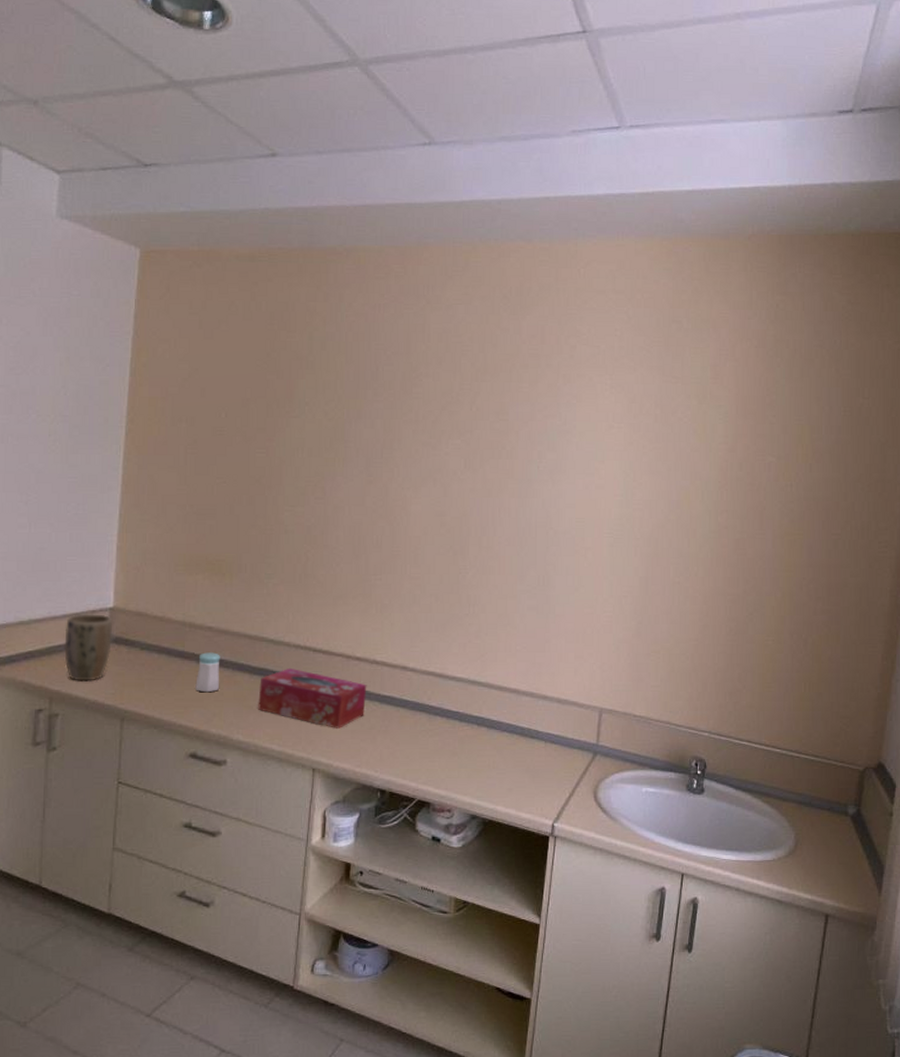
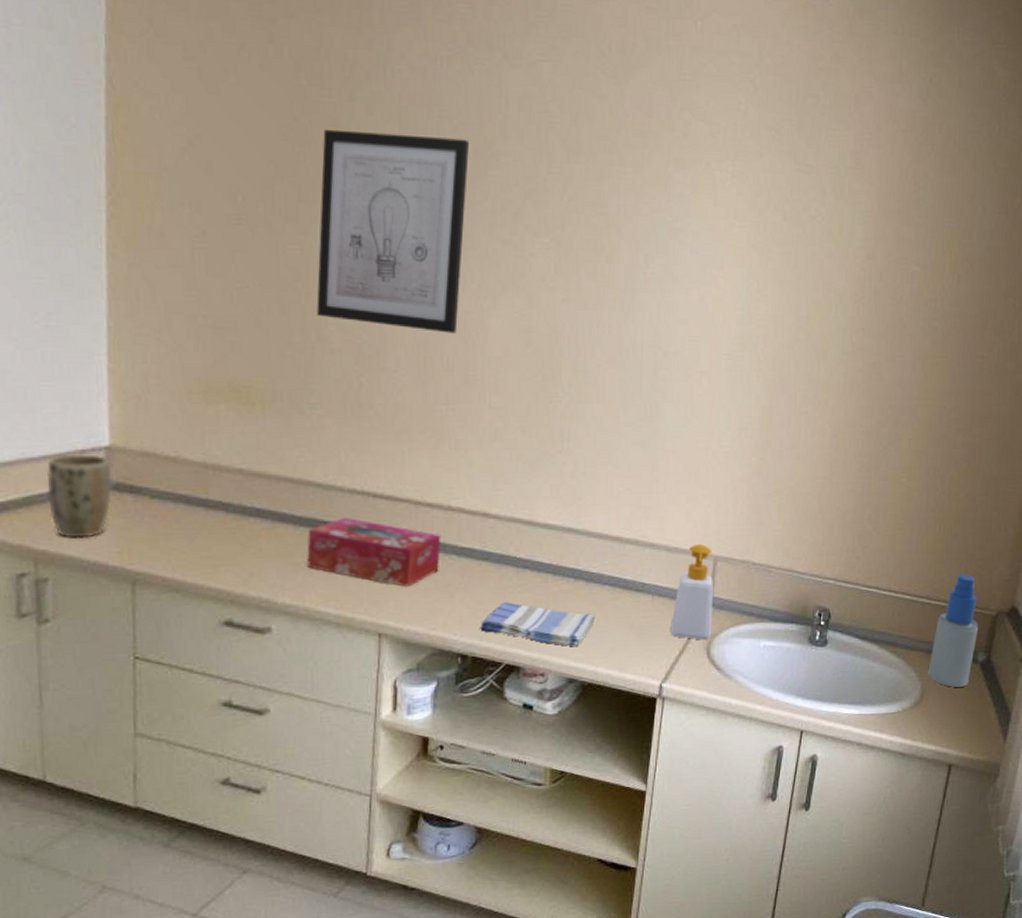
salt shaker: present [195,652,220,693] -> none [225,500,256,549]
wall art: none [276,361,400,517] -> present [316,129,470,334]
dish towel: none [397,744,495,786] -> present [480,602,595,646]
soap bottle: none [561,697,599,784] -> present [670,544,713,640]
spray bottle: none [800,730,847,838] -> present [928,574,978,687]

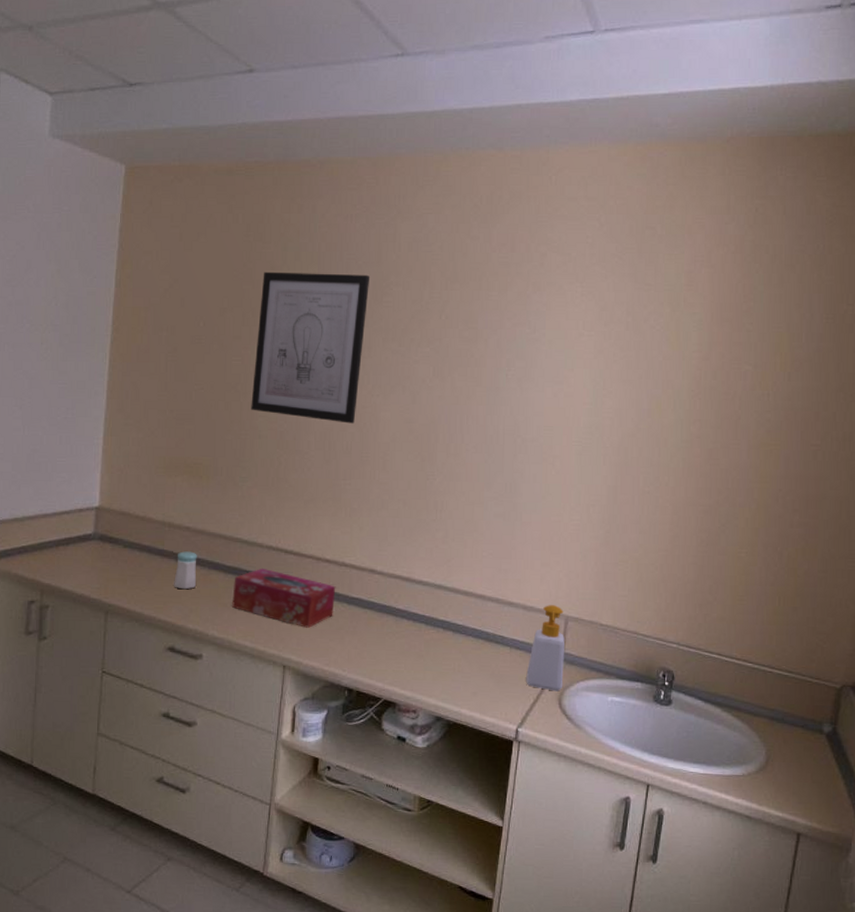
plant pot: present [47,454,111,538] -> none [54,512,98,576]
salt shaker: none [225,500,256,549] -> present [174,551,197,590]
dish towel: present [480,602,595,646] -> none [364,646,460,688]
spray bottle: present [928,574,978,687] -> none [772,646,822,756]

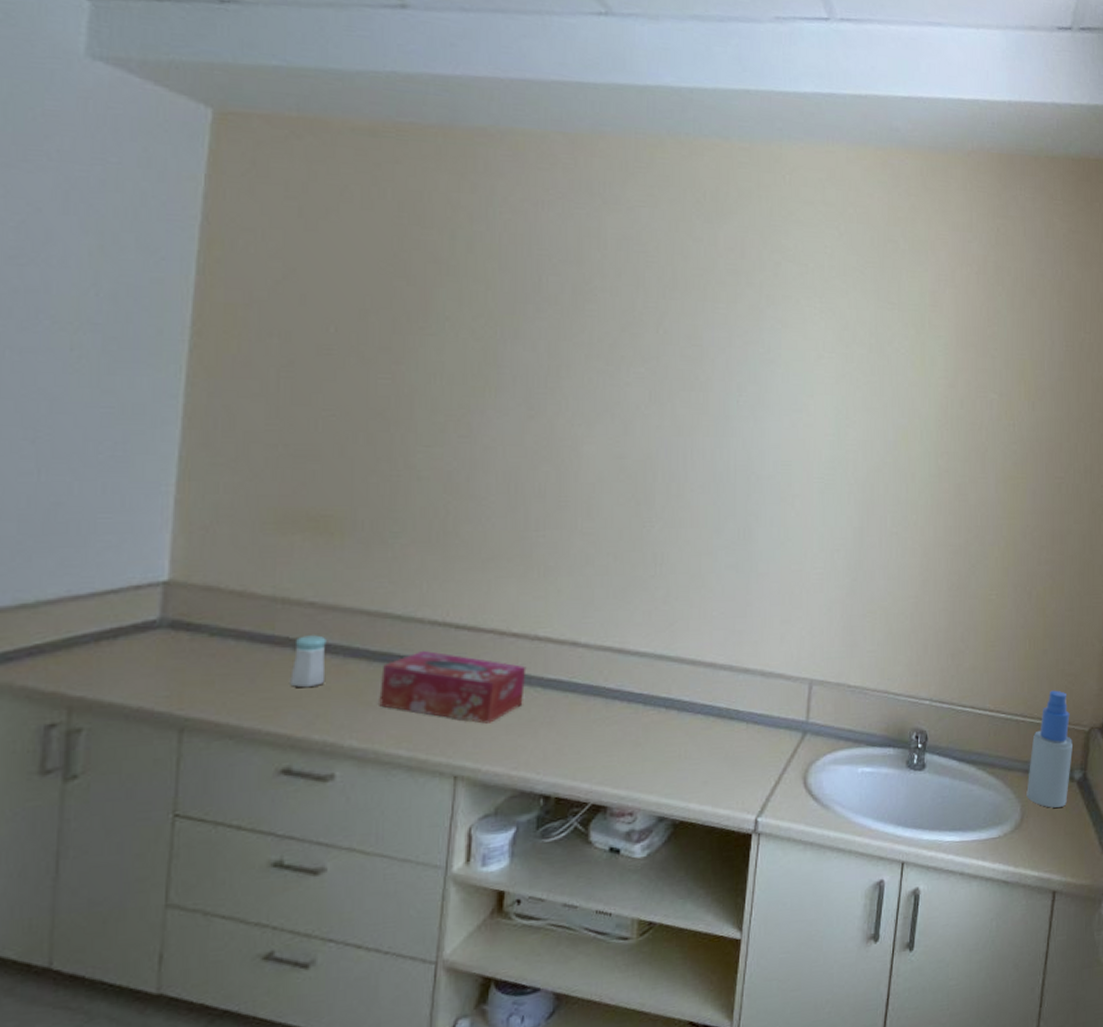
wall art: present [251,271,370,424] -> none [405,265,568,460]
soap bottle: present [526,605,565,692] -> none [766,668,809,769]
spray bottle: none [772,646,822,756] -> present [1026,690,1072,808]

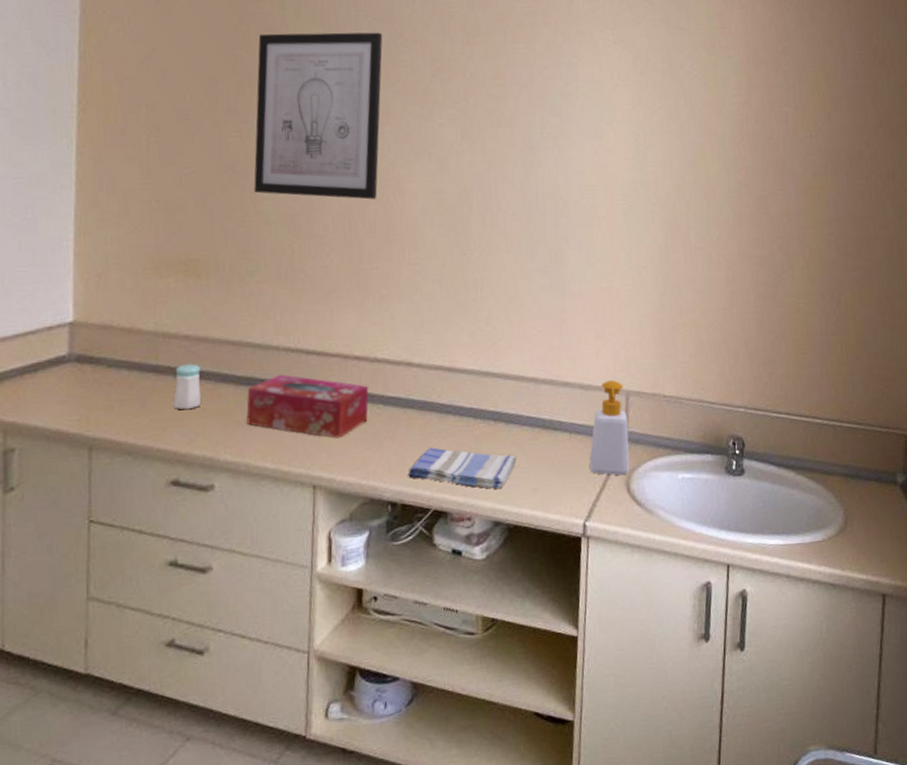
wall art: none [405,265,568,460] -> present [254,32,383,200]
dish towel: none [565,736,687,782] -> present [408,447,516,489]
soap bottle: none [766,668,809,769] -> present [589,380,630,476]
spray bottle: present [1026,690,1072,808] -> none [848,395,894,512]

